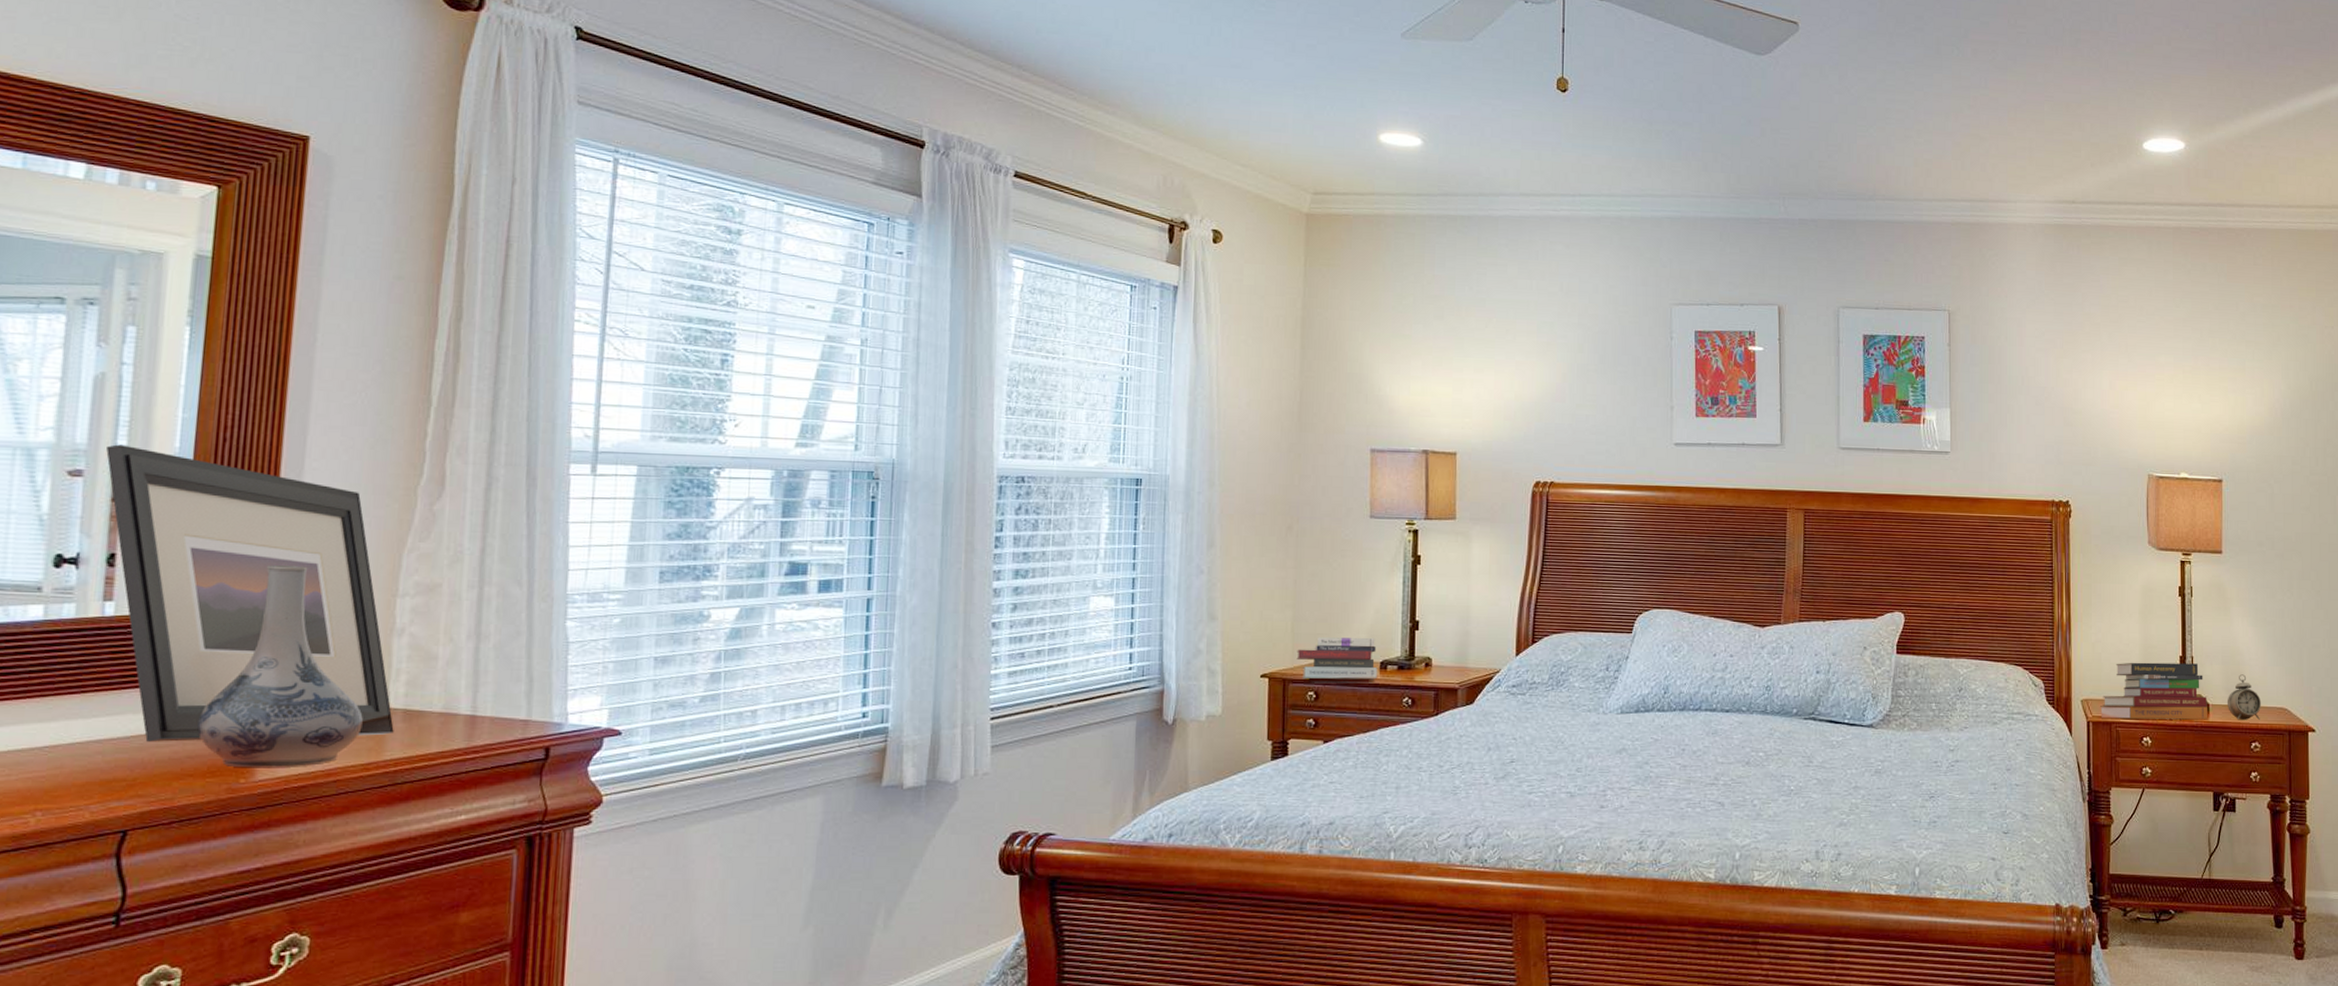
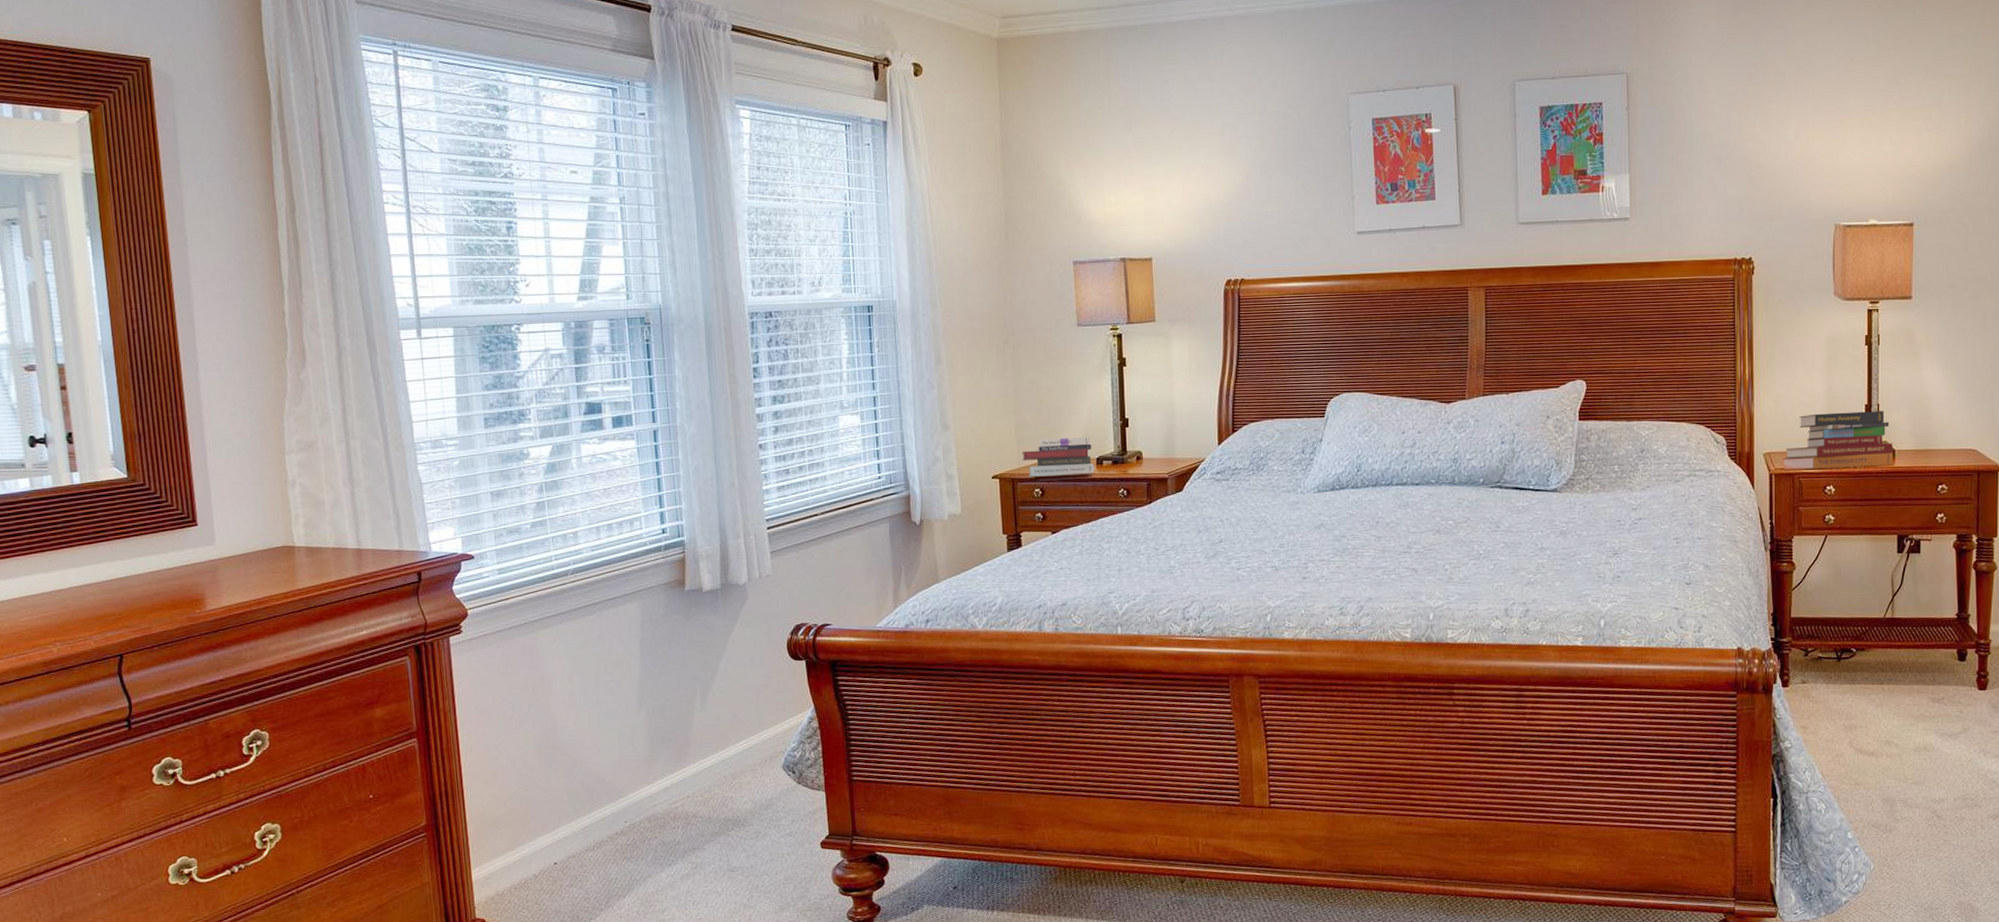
picture frame: present [106,444,394,742] -> none [48,341,302,584]
decorative vase: present [197,565,363,768] -> none [156,433,278,601]
alarm clock: present [2228,674,2262,721] -> none [1914,418,1950,464]

